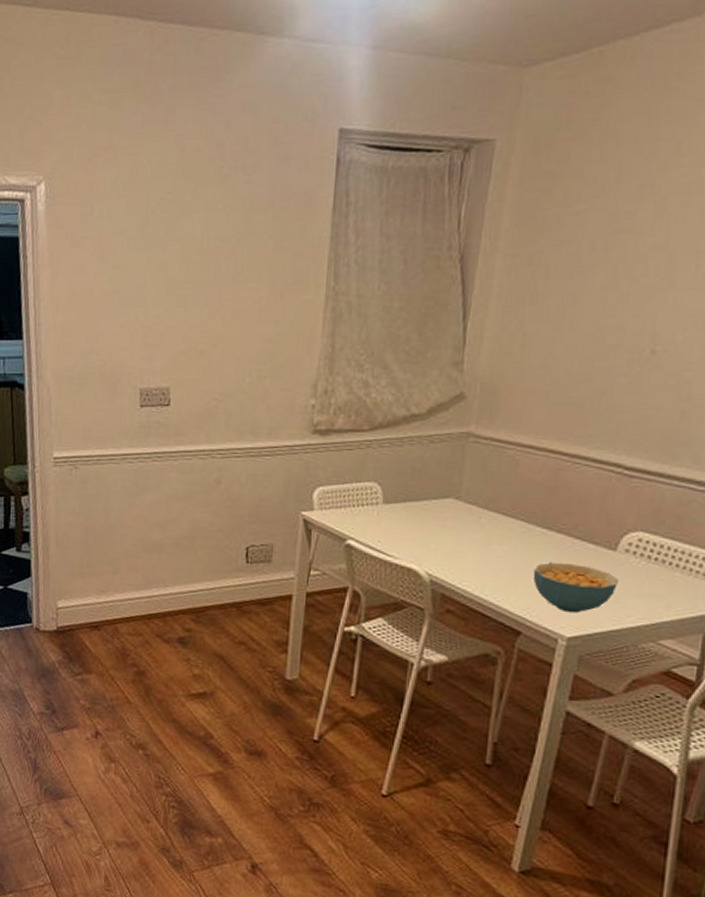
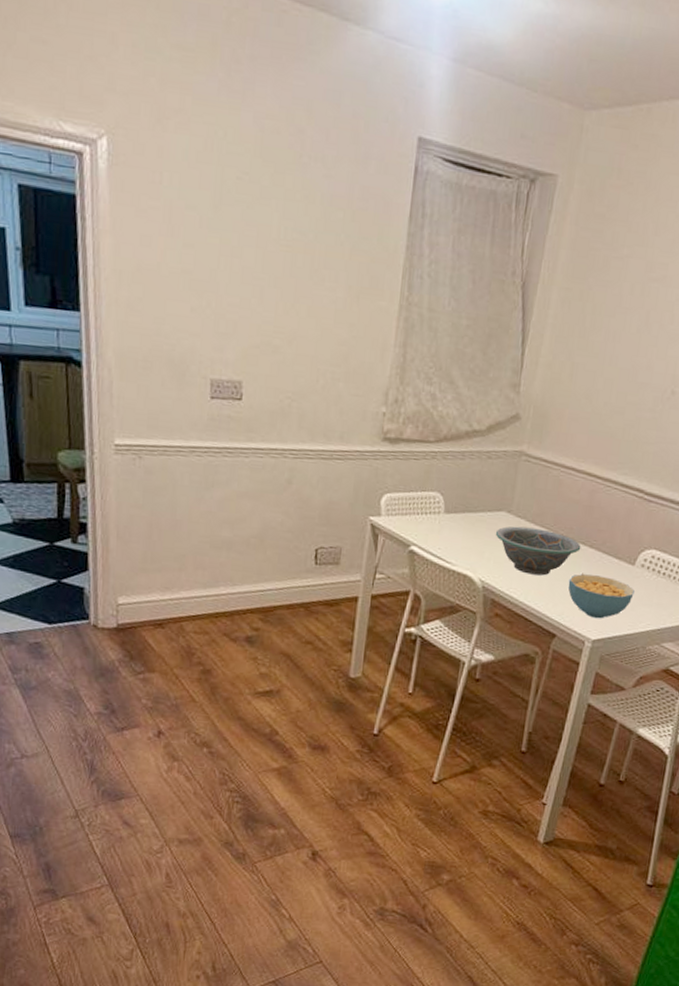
decorative bowl: none [442,513,547,566] -> present [495,526,581,576]

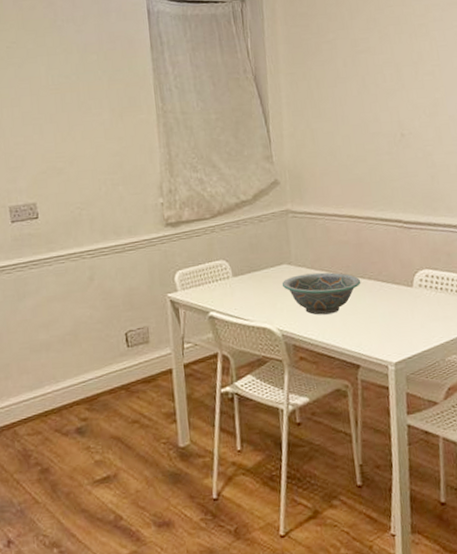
cereal bowl: present [568,574,635,619] -> none [358,302,420,343]

